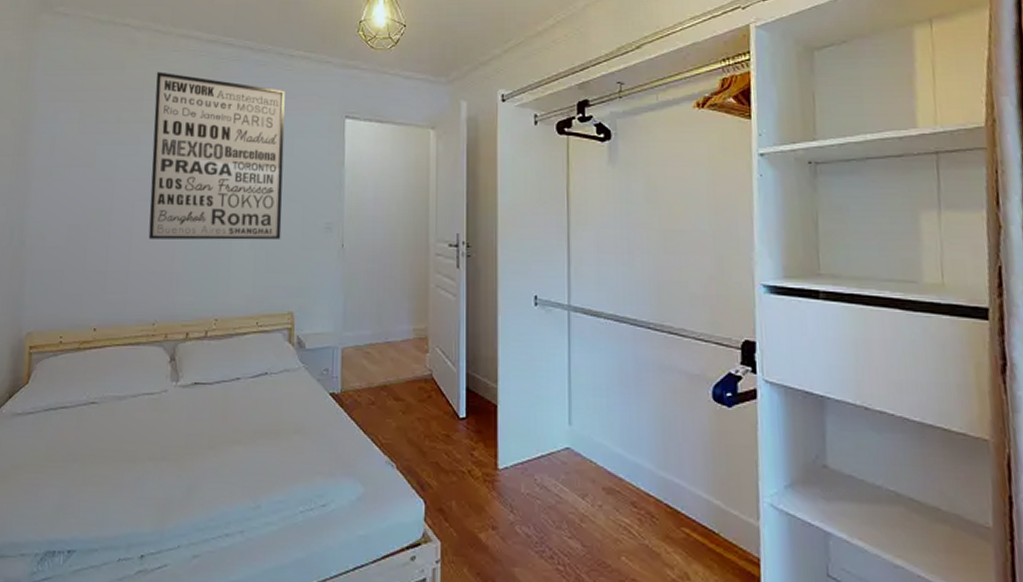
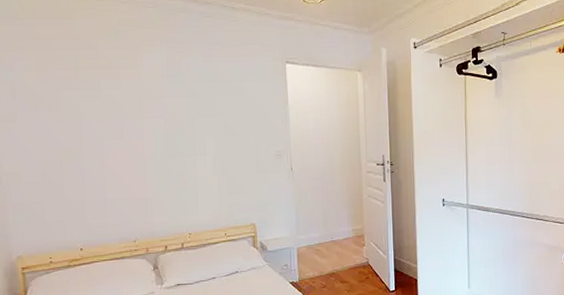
wall art: present [148,71,285,240] -> none [107,22,239,171]

